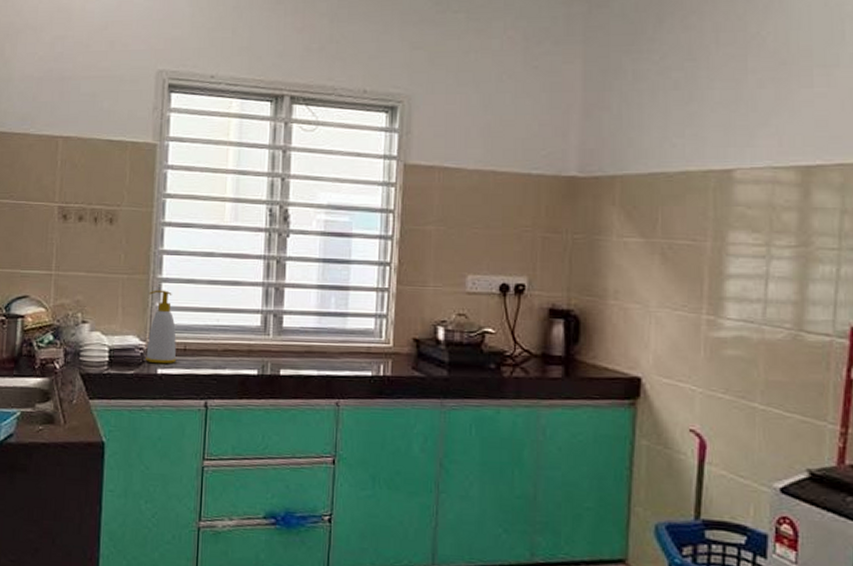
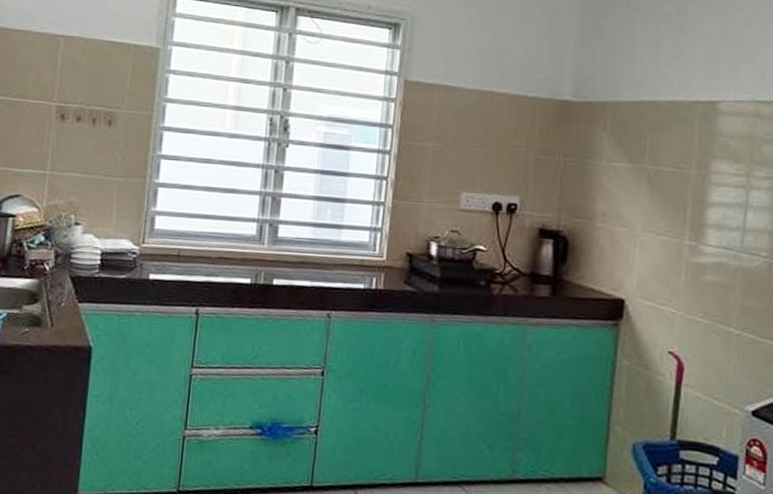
soap bottle: present [146,289,177,364] -> none [138,194,171,270]

